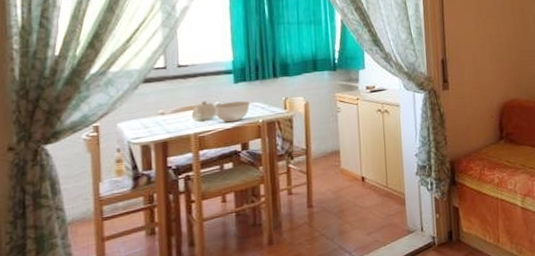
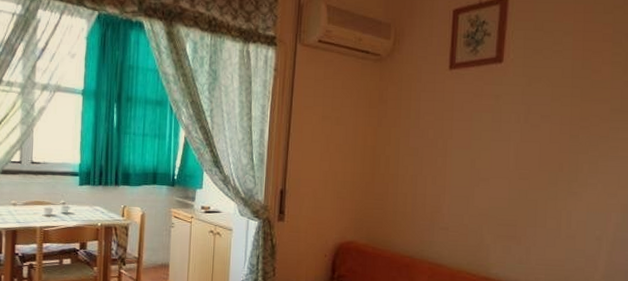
teapot: present [191,101,217,121] -> none [39,198,61,216]
bowl: present [214,101,250,123] -> none [59,202,91,222]

